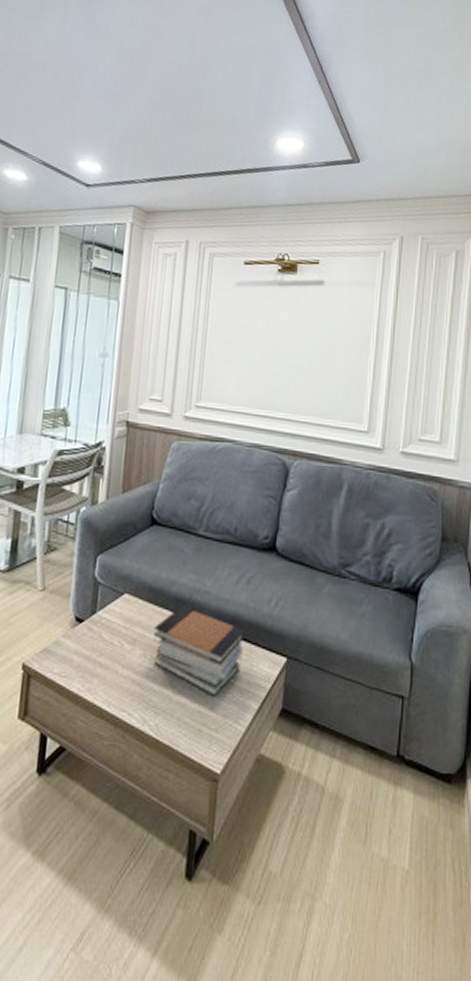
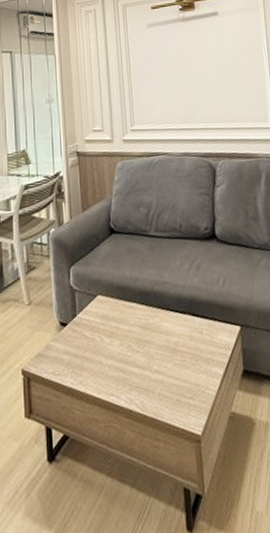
book stack: present [154,605,246,697] -> none [127,297,203,370]

